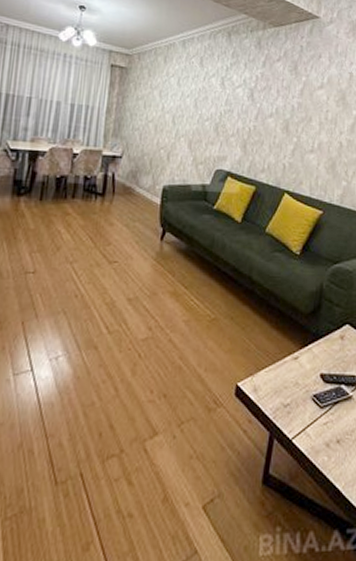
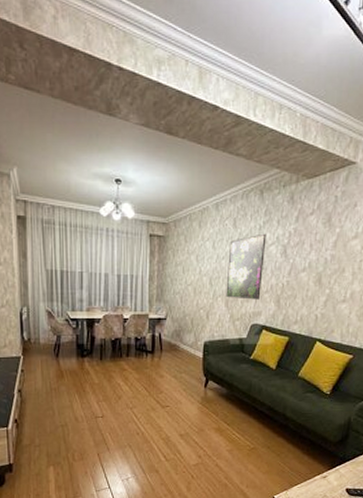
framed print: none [189,75,234,143] -> present [226,233,267,300]

